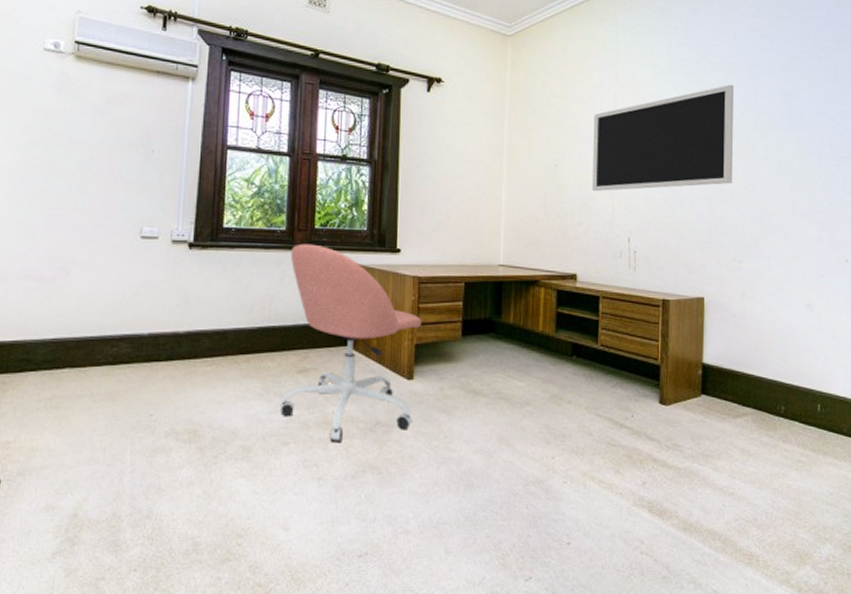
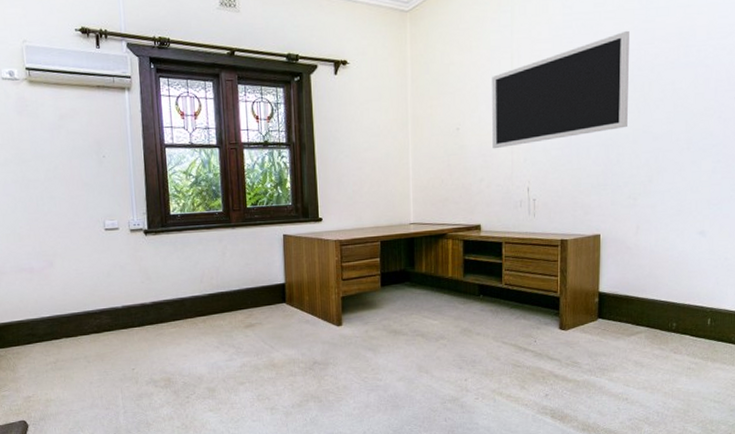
office chair: present [279,243,421,443] -> none [228,221,345,381]

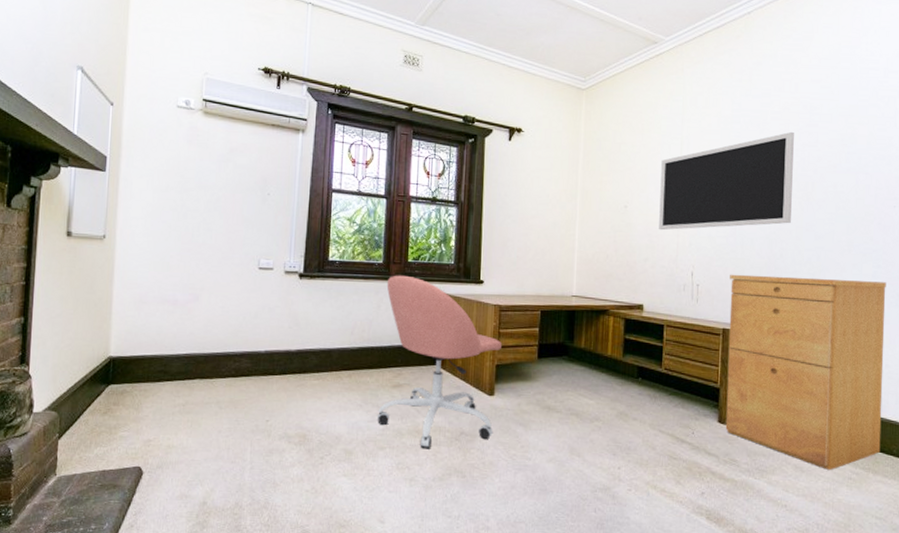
office chair: none [228,221,345,381] -> present [376,275,502,449]
filing cabinet: none [566,176,726,363] -> present [725,274,886,471]

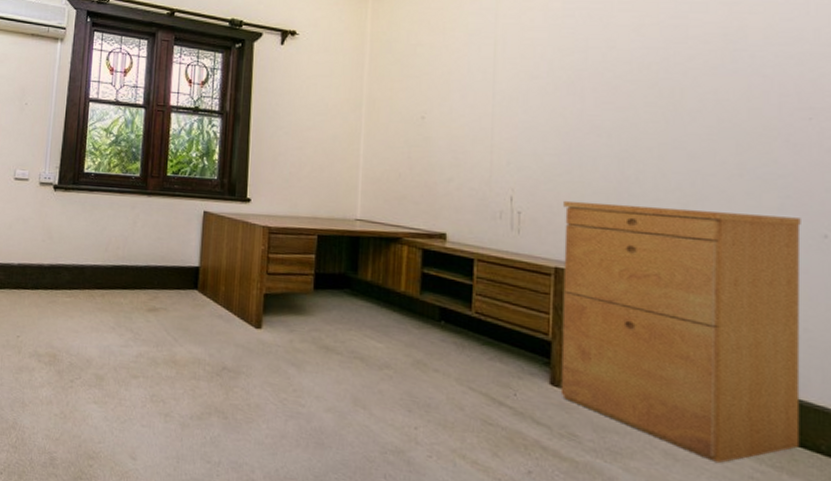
office chair: present [376,275,502,449] -> none [130,189,271,383]
chalkboard: present [659,131,794,231] -> none [466,25,652,146]

